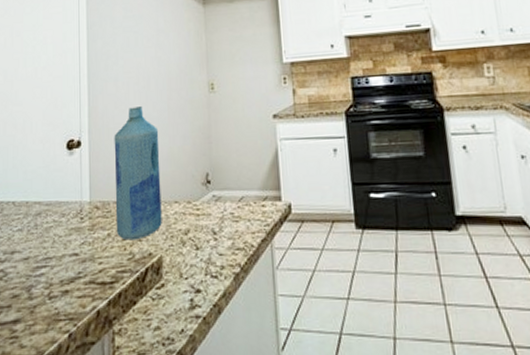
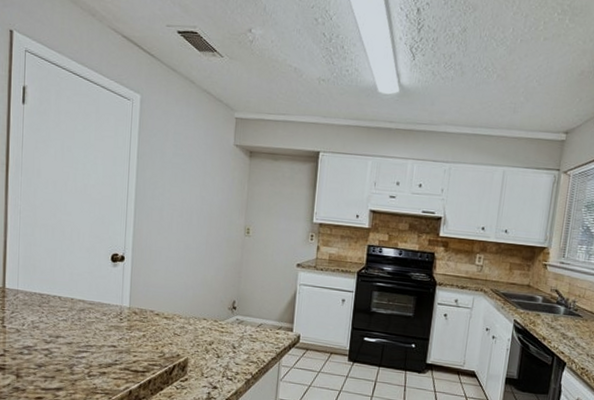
bottle: present [114,107,162,241] -> none [151,236,196,343]

